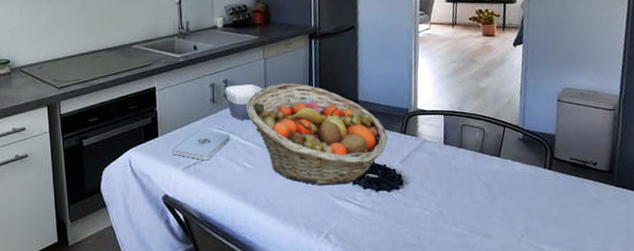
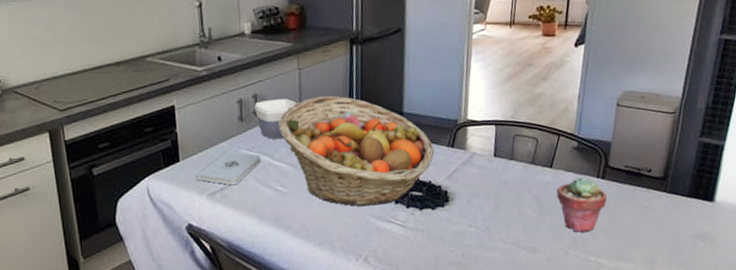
potted succulent: none [505,166,556,222] -> present [556,176,607,233]

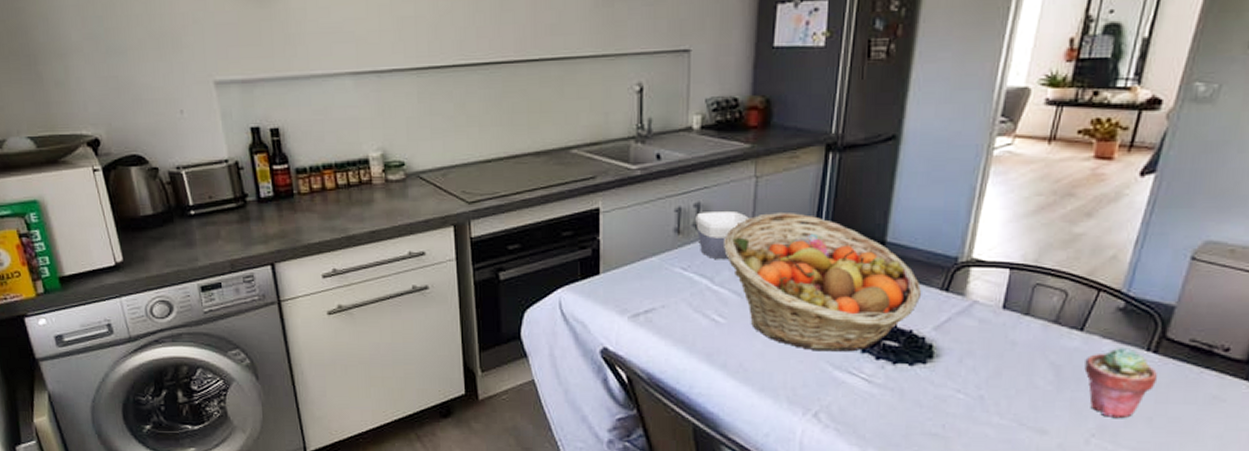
notepad: present [196,151,262,186] -> none [618,268,698,309]

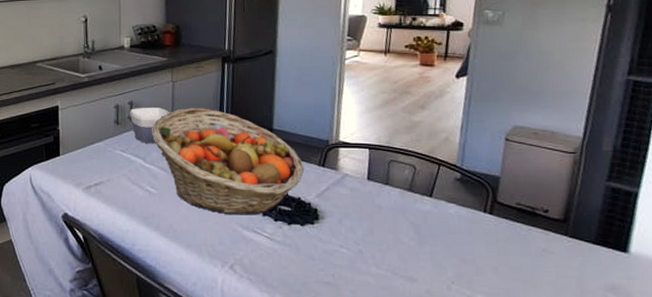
potted succulent: present [1084,346,1157,419] -> none [437,209,496,269]

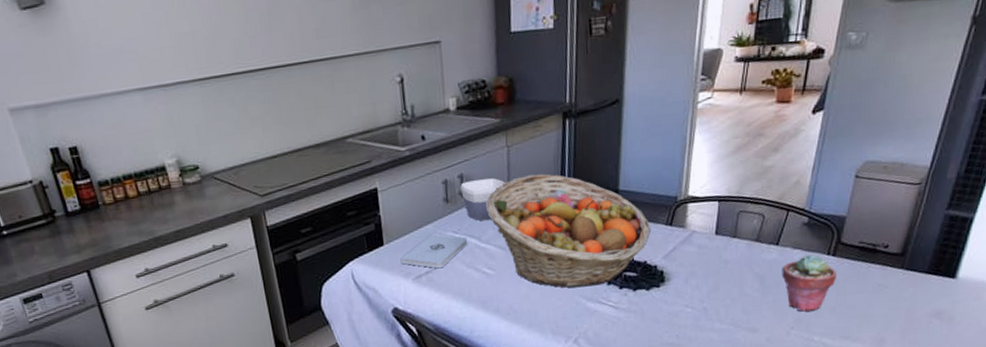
notepad: none [74,150,134,182] -> present [401,234,468,269]
potted succulent: none [437,209,496,269] -> present [782,254,836,312]

